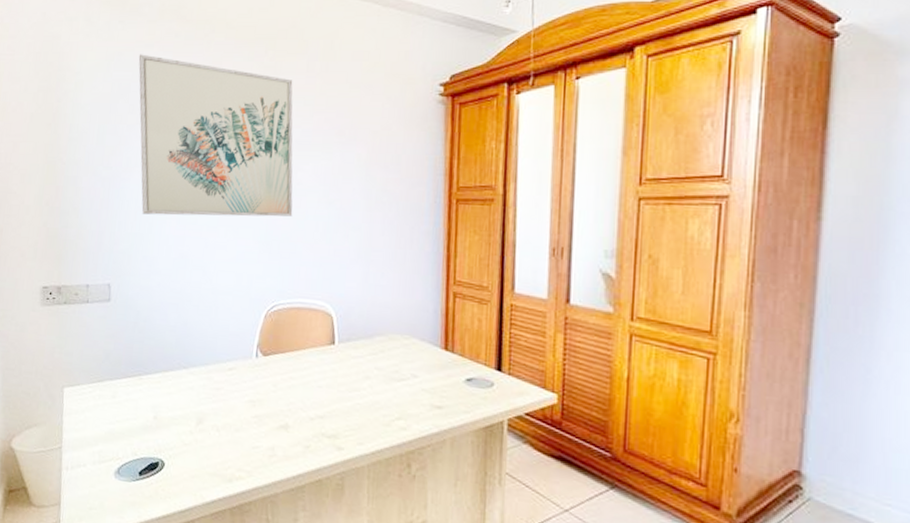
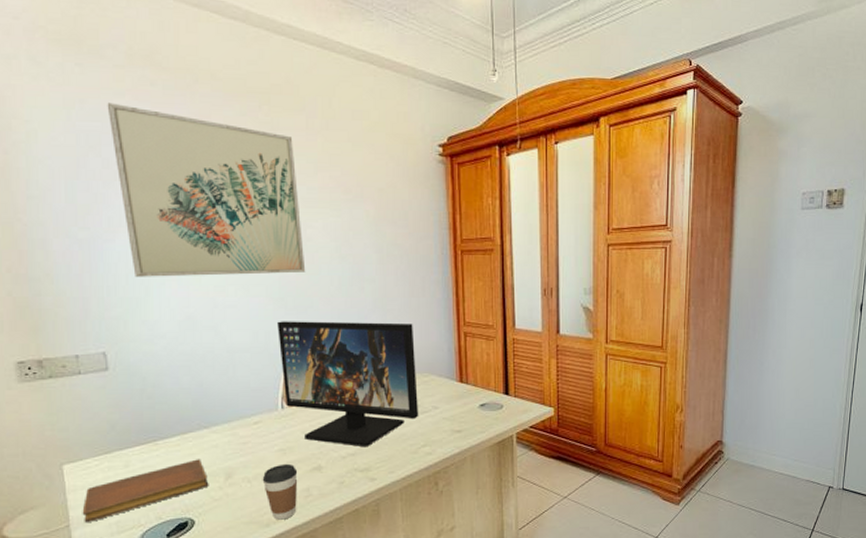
notebook: none [73,399,182,448] -> present [82,459,209,523]
coffee cup: none [230,416,265,478] -> present [262,463,298,520]
computer monitor: none [260,265,397,411] -> present [277,321,419,448]

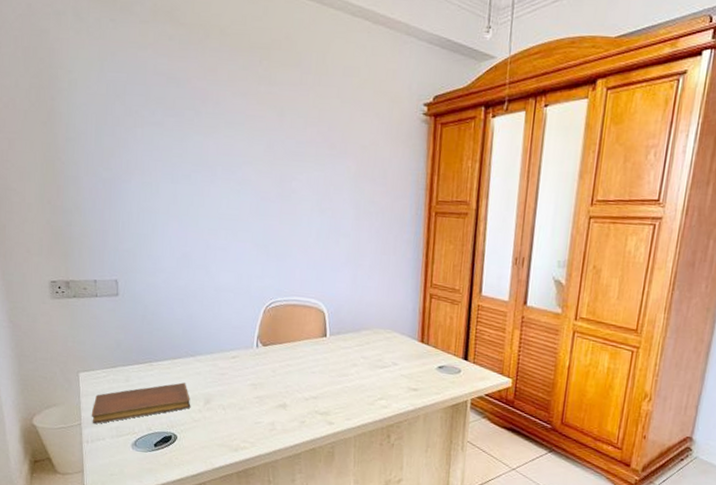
wall art: present [107,102,306,277] -> none [132,55,288,223]
coffee cup: present [262,463,298,520] -> none [235,397,266,448]
computer monitor: present [277,321,419,448] -> none [258,266,382,393]

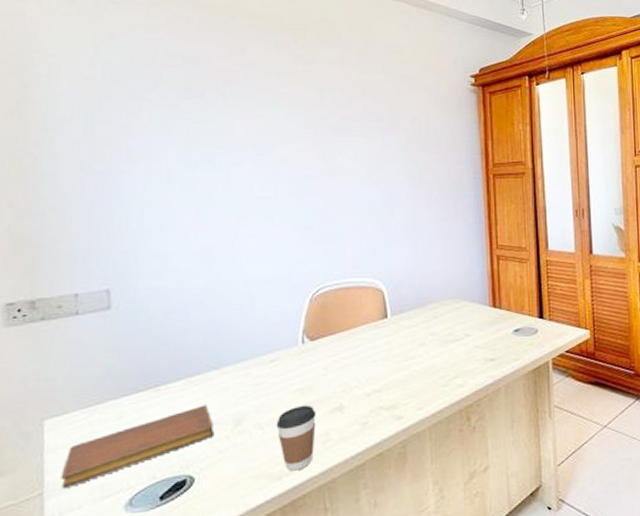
coffee cup: none [235,397,266,448] -> present [276,404,317,471]

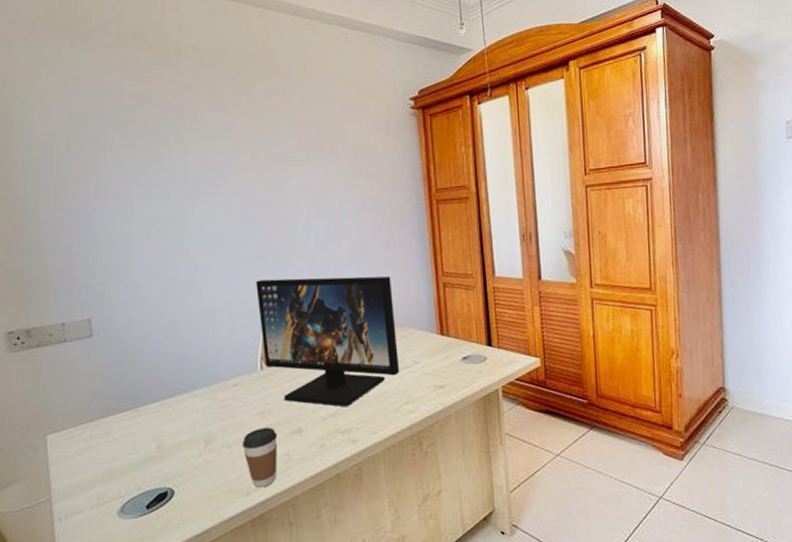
notebook: present [60,405,215,490] -> none [64,425,189,496]
computer monitor: none [302,248,450,383] -> present [256,276,400,407]

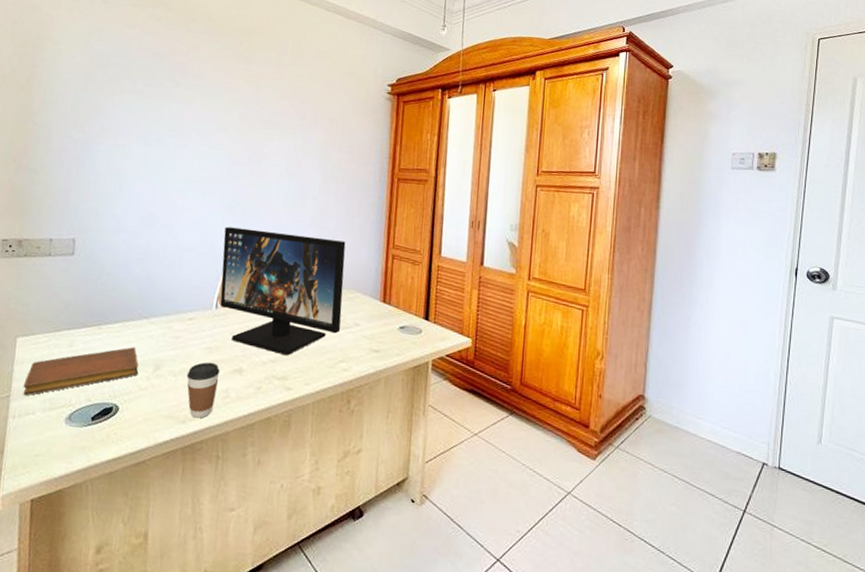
notebook: none [64,425,189,496] -> present [23,347,139,396]

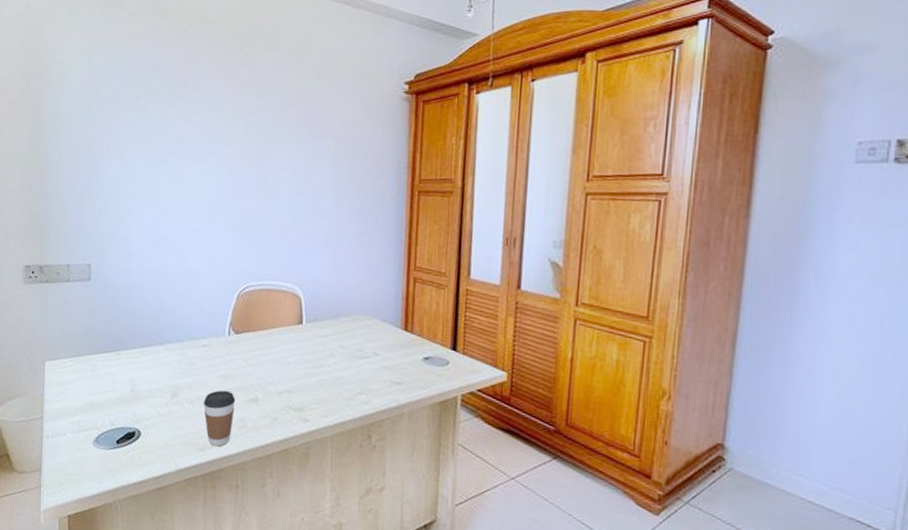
notebook: present [23,347,139,396] -> none [54,373,157,418]
computer monitor: present [220,226,346,356] -> none [232,249,362,386]

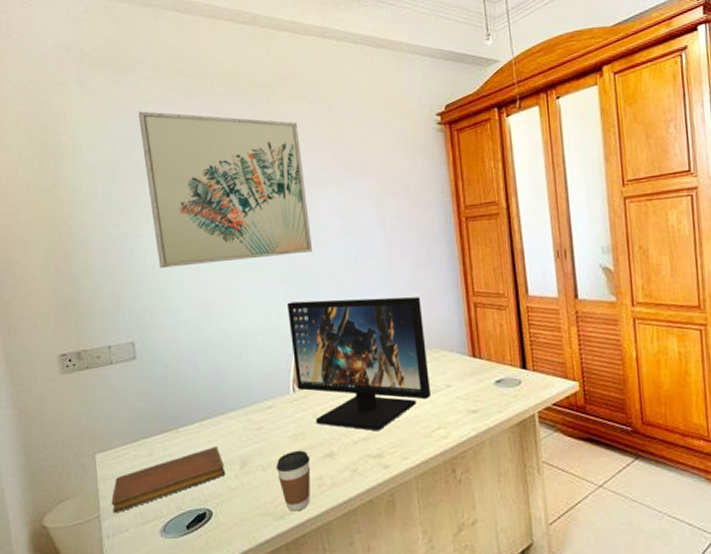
notebook: none [54,373,157,418] -> present [111,446,226,514]
wall art: none [119,46,267,204] -> present [138,111,313,268]
computer monitor: none [232,249,362,386] -> present [287,297,432,432]

